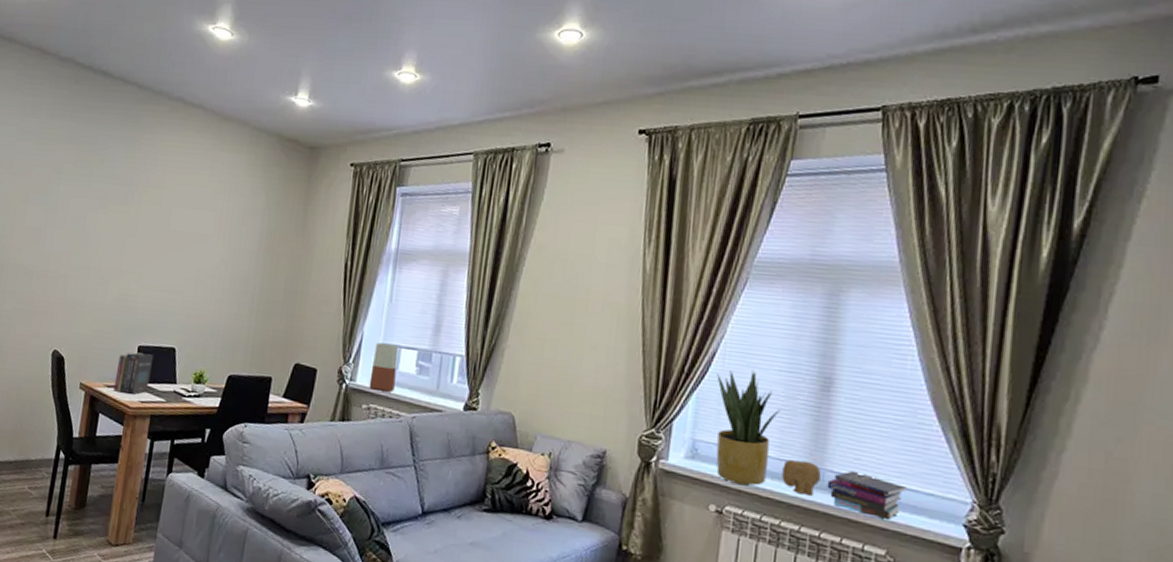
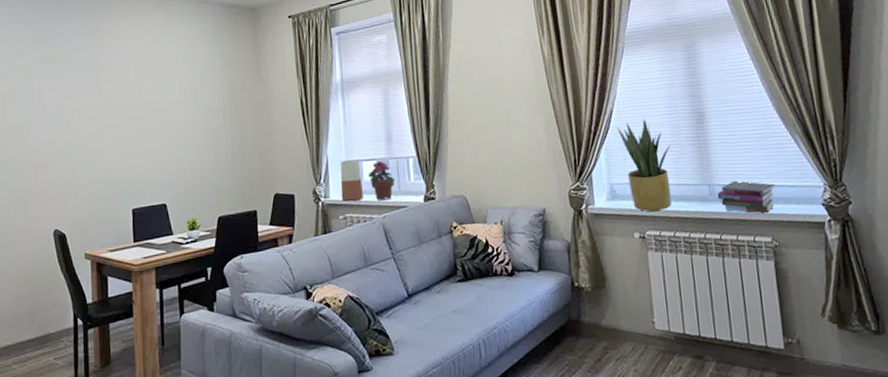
books: present [113,352,154,395] -> none [116,214,149,254]
potted flower: none [404,352,436,399] -> present [368,161,396,201]
decorative figurine: present [782,460,821,497] -> none [682,181,712,210]

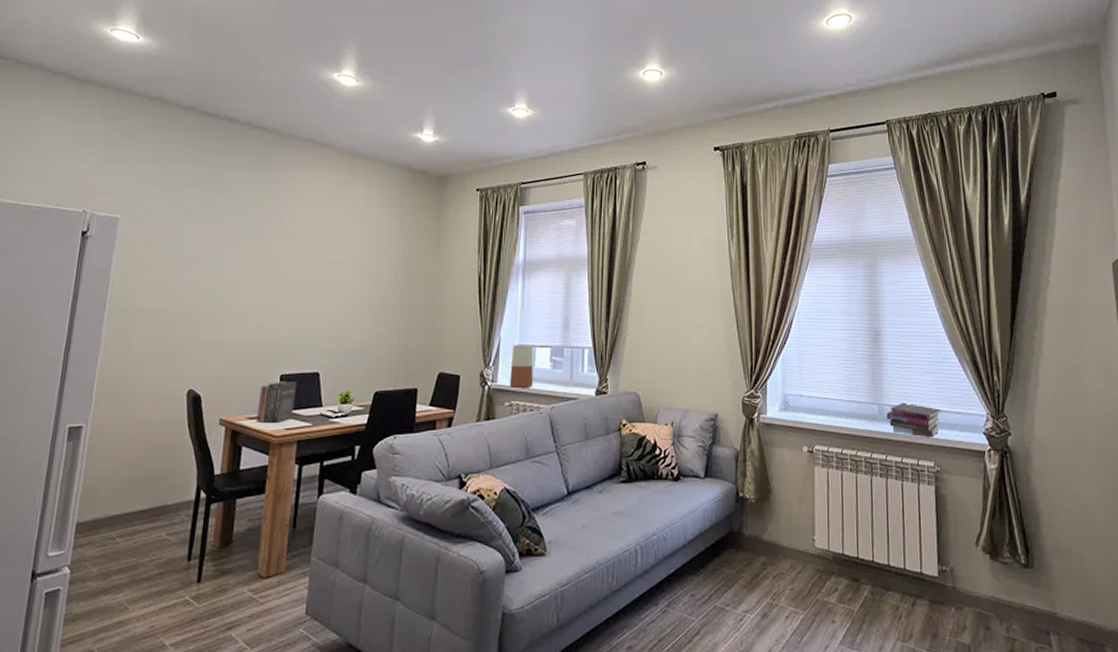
books: none [116,214,149,254] -> present [256,381,298,423]
potted flower: present [368,161,396,201] -> none [540,349,568,390]
planter: present [617,118,672,212] -> none [796,331,846,427]

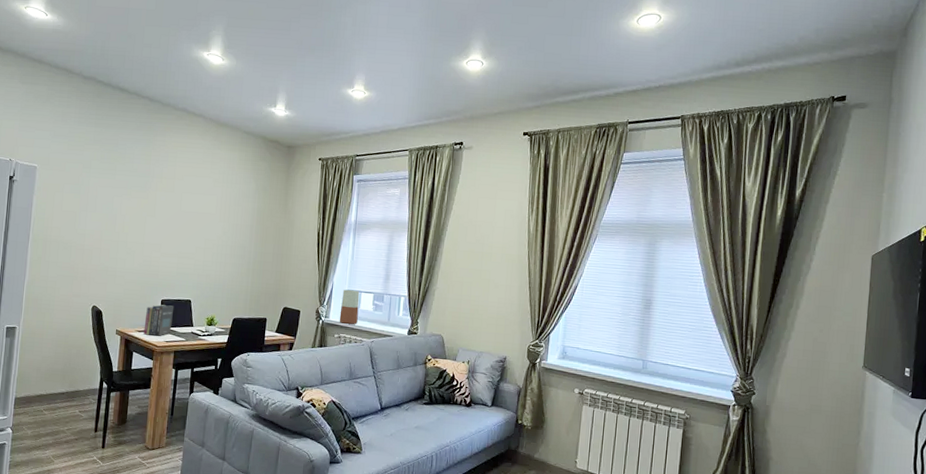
books: present [886,402,942,438] -> none [648,360,698,391]

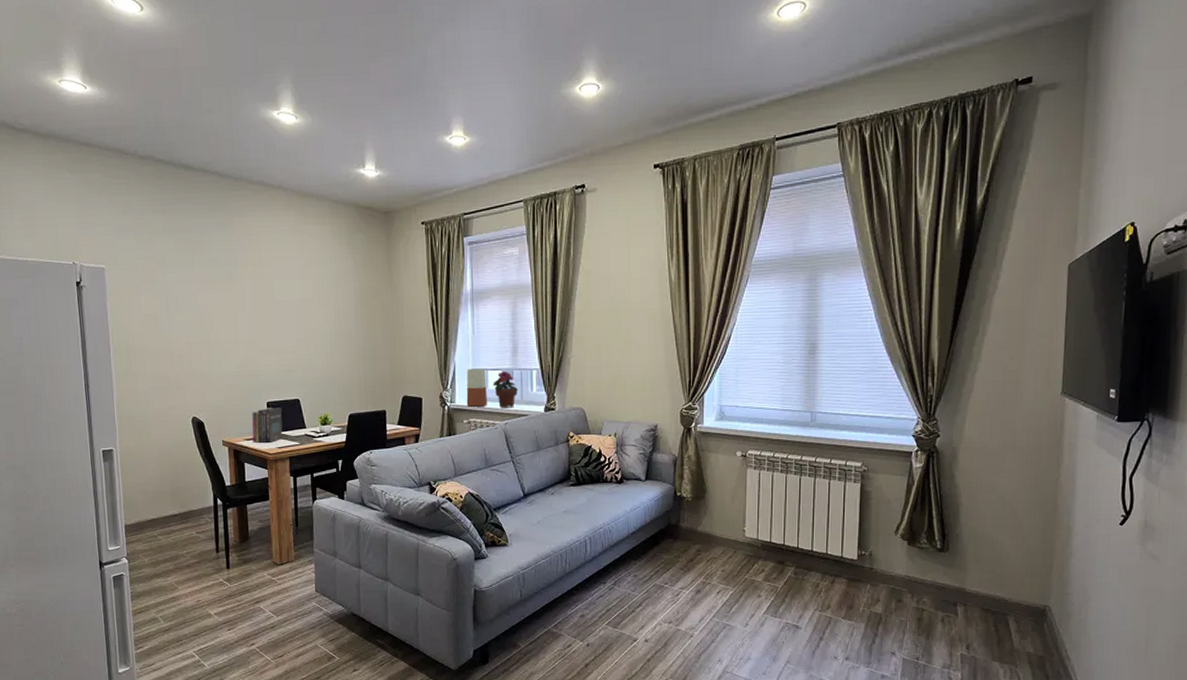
potted flower: none [364,295,387,328] -> present [493,371,519,408]

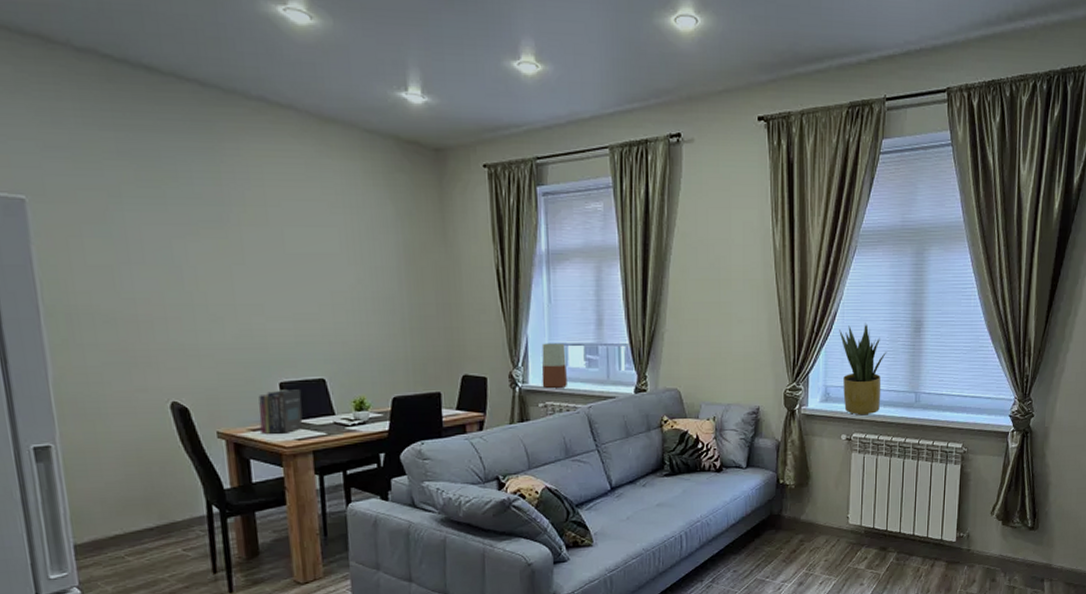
potted flower: present [493,371,519,408] -> none [573,347,604,390]
planter: none [733,346,781,434] -> present [839,323,887,416]

